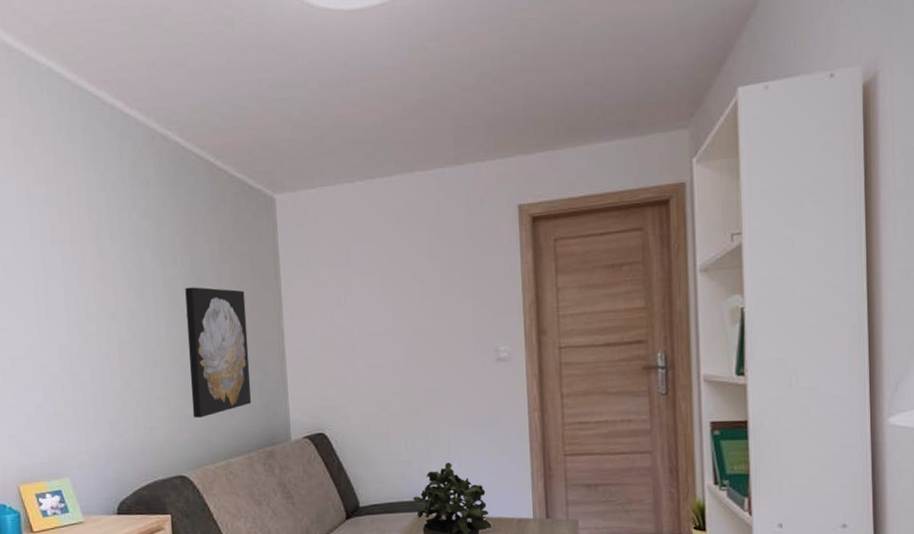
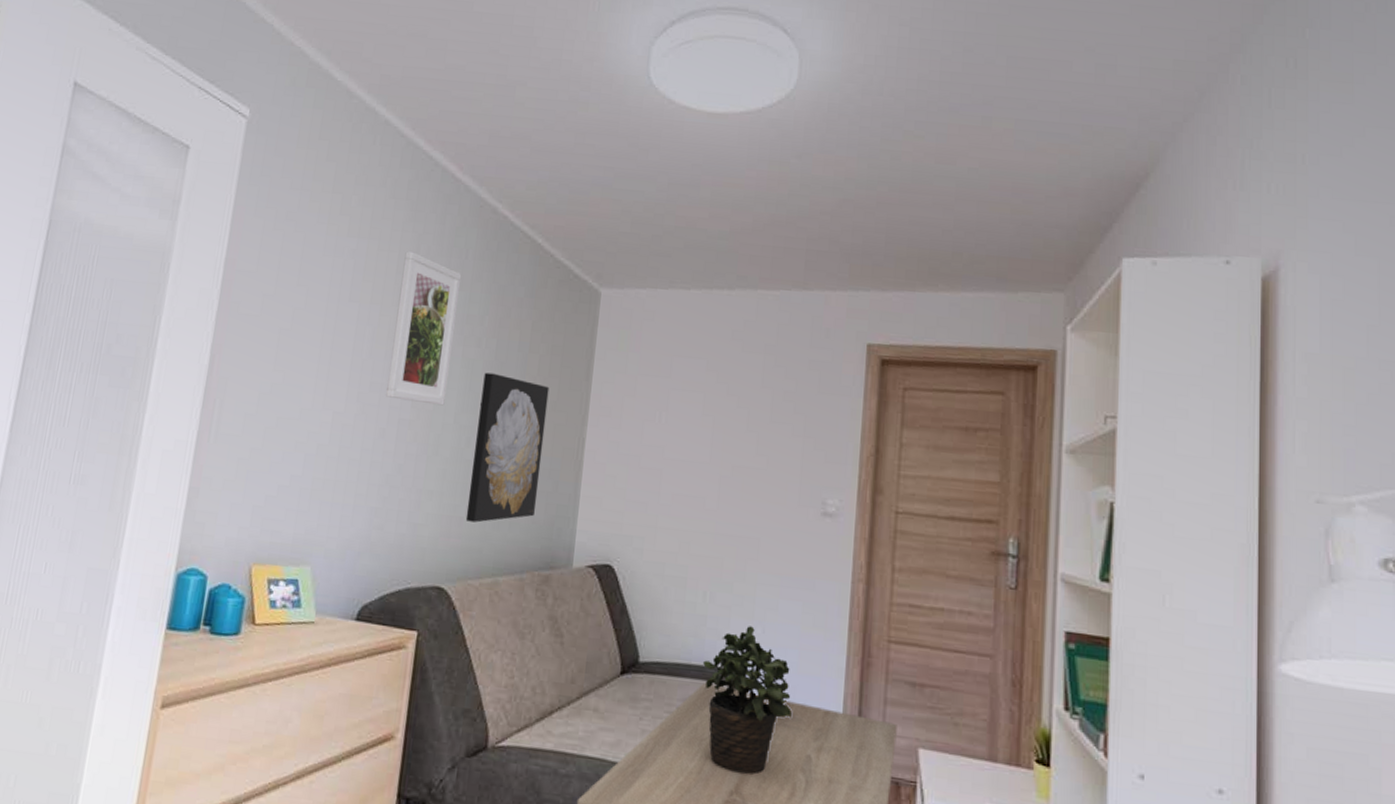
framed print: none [92,189,155,324] -> present [386,251,462,406]

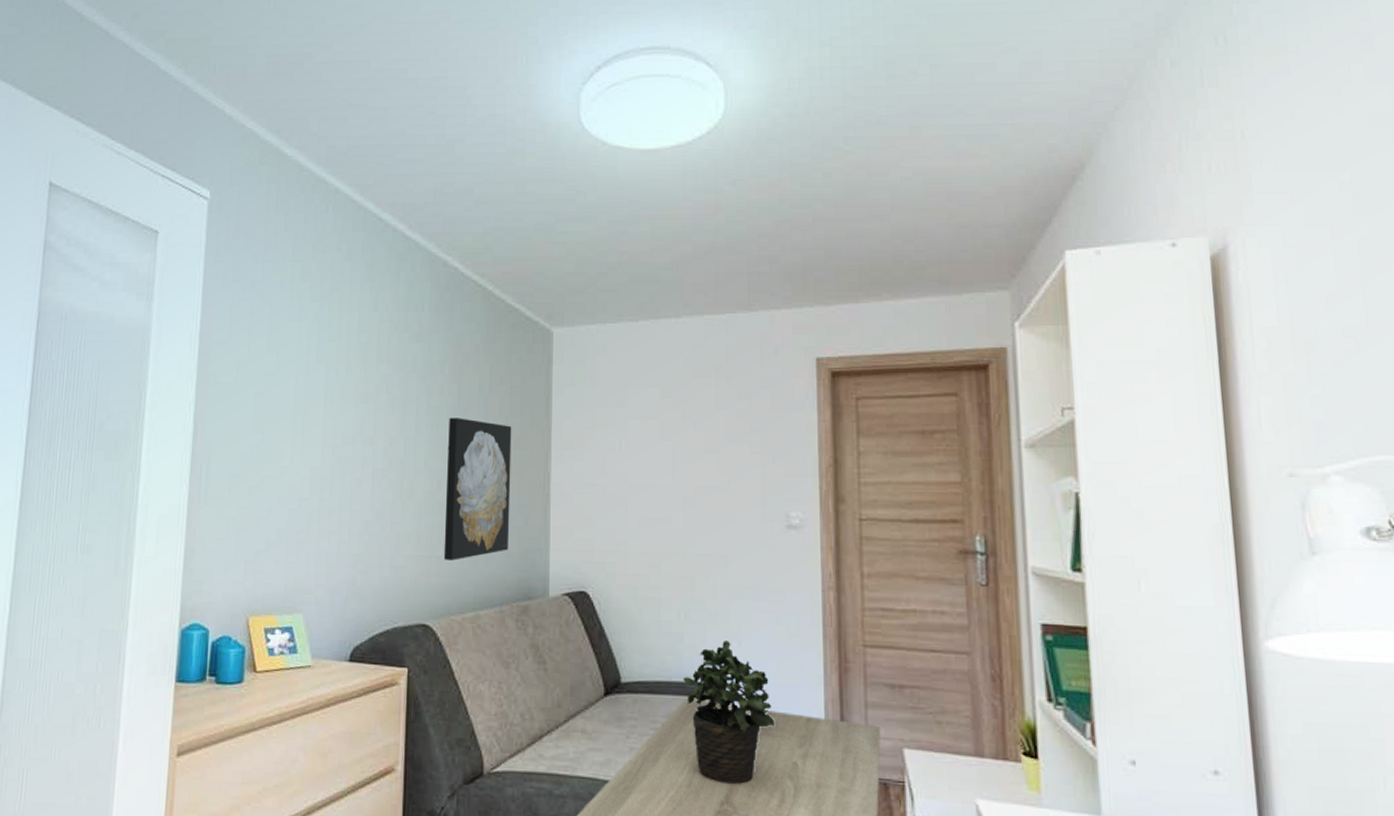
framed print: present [386,251,462,406] -> none [359,310,420,452]

